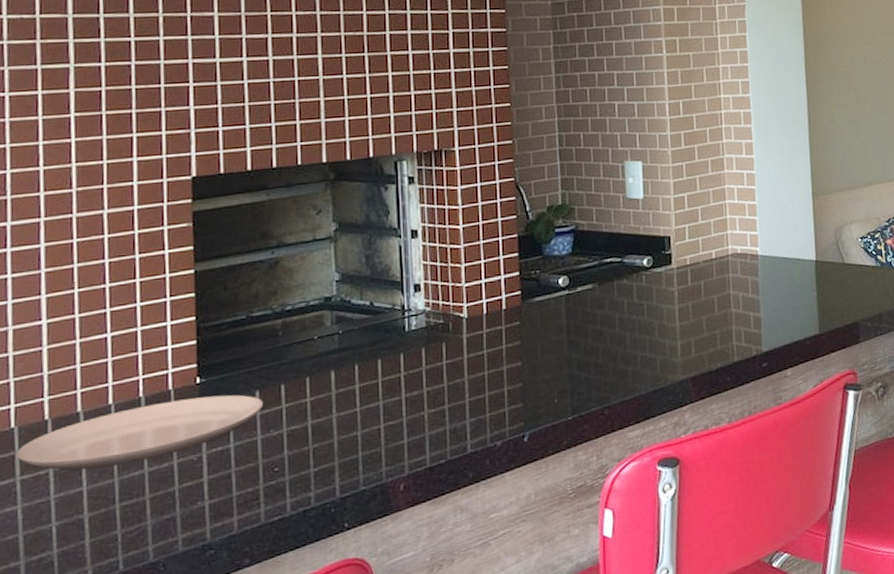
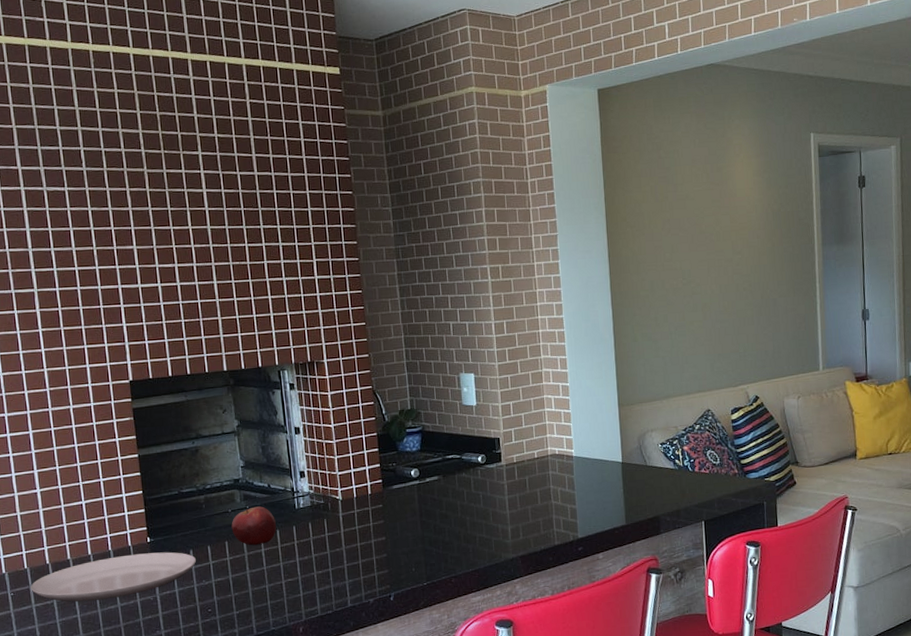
fruit: none [316,330,377,381] -> present [231,506,276,546]

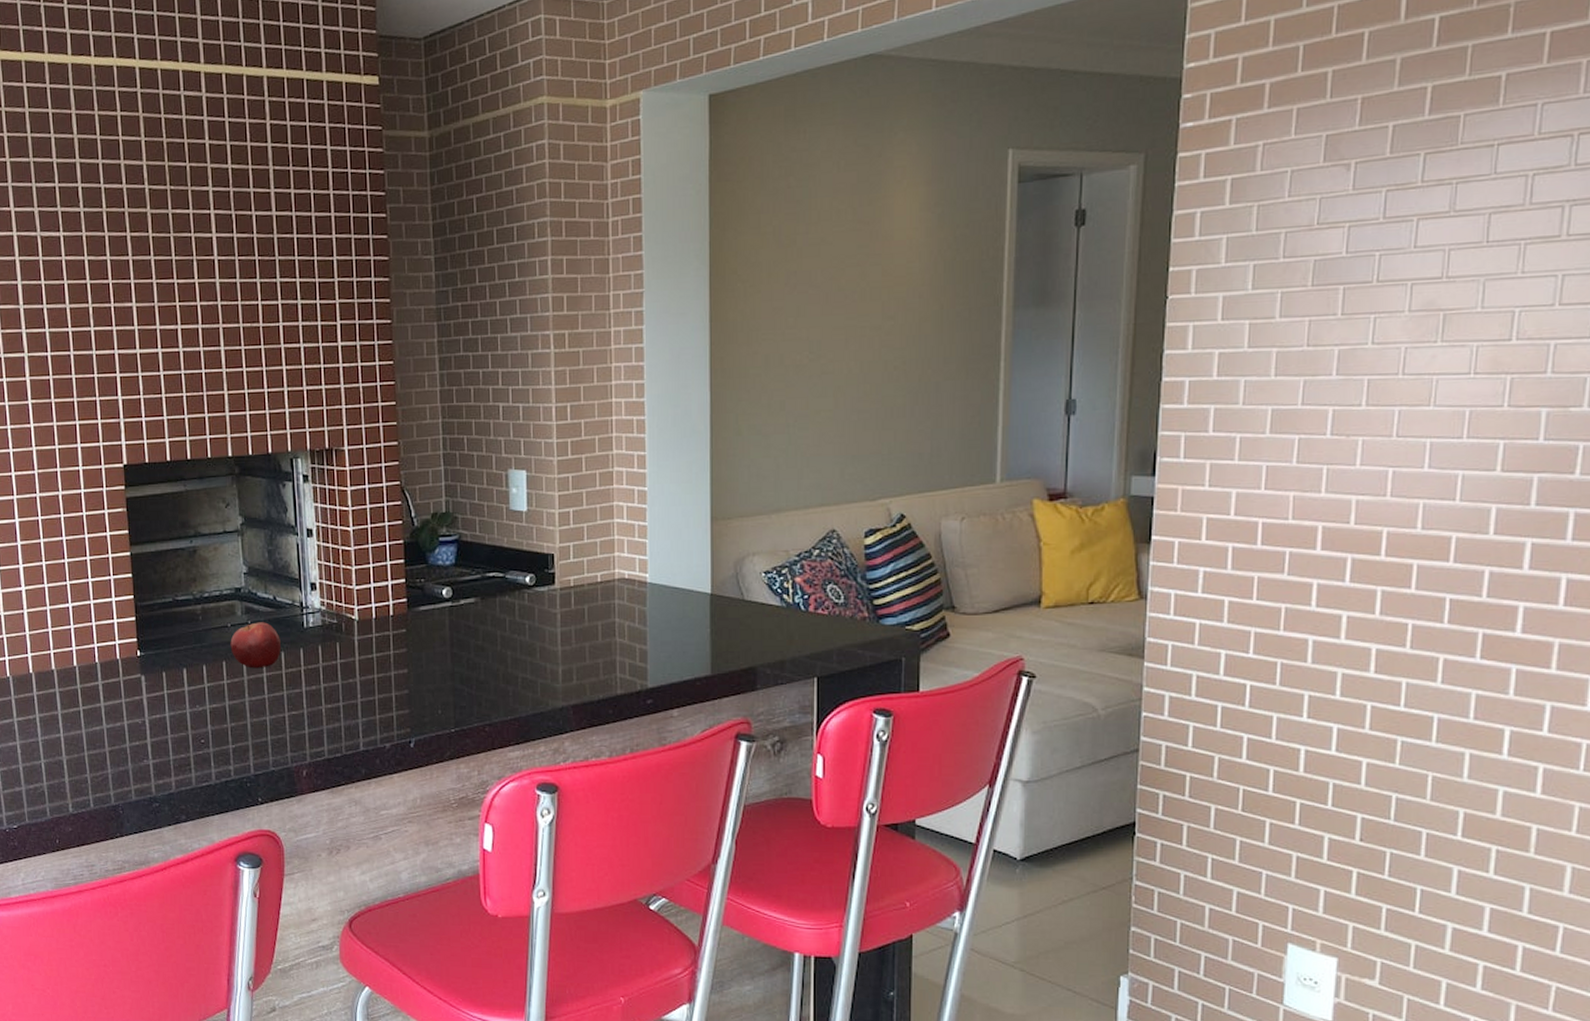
plate: present [30,552,197,602] -> none [13,669,190,720]

